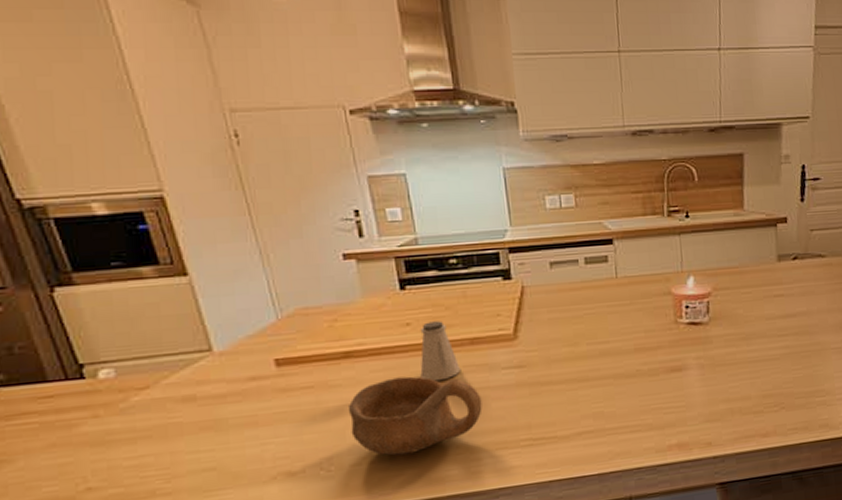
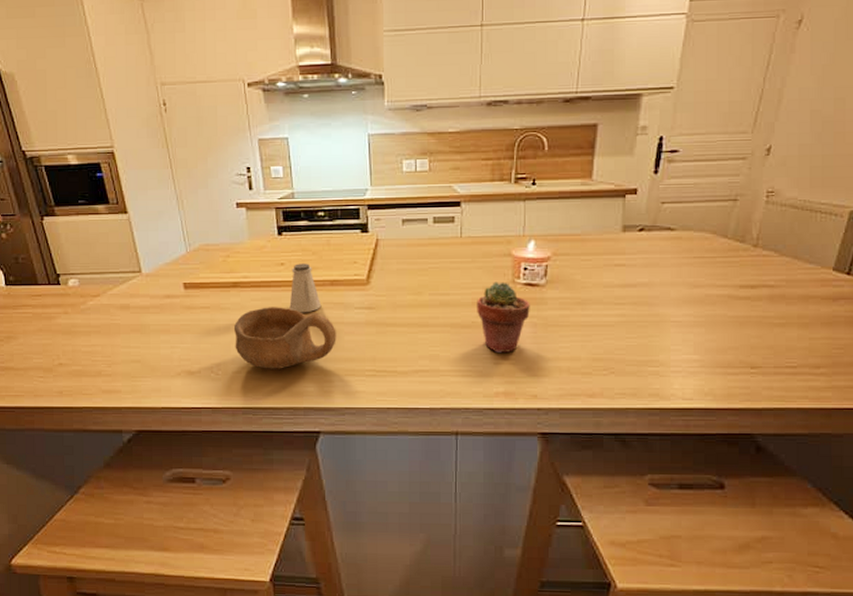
potted succulent: none [639,323,696,401] -> present [477,281,530,352]

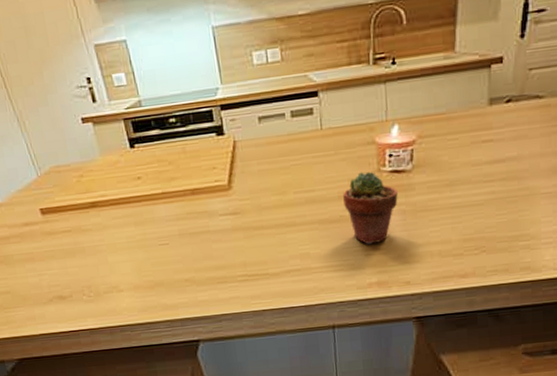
bowl: present [233,307,336,370] -> none [98,222,205,286]
saltshaker: present [289,263,322,313] -> none [149,174,185,227]

